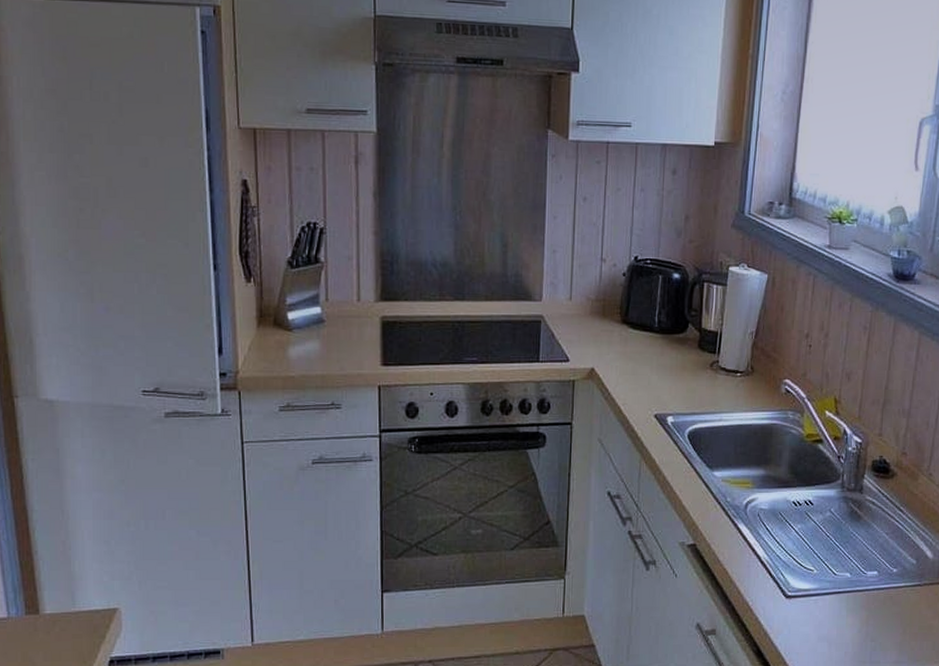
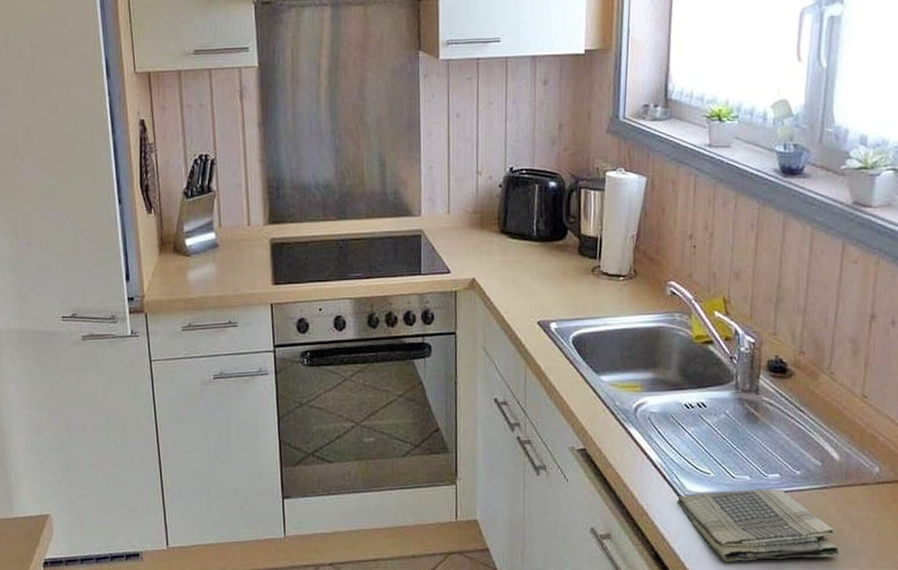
dish towel: none [781,586,929,658] -> present [678,489,840,562]

